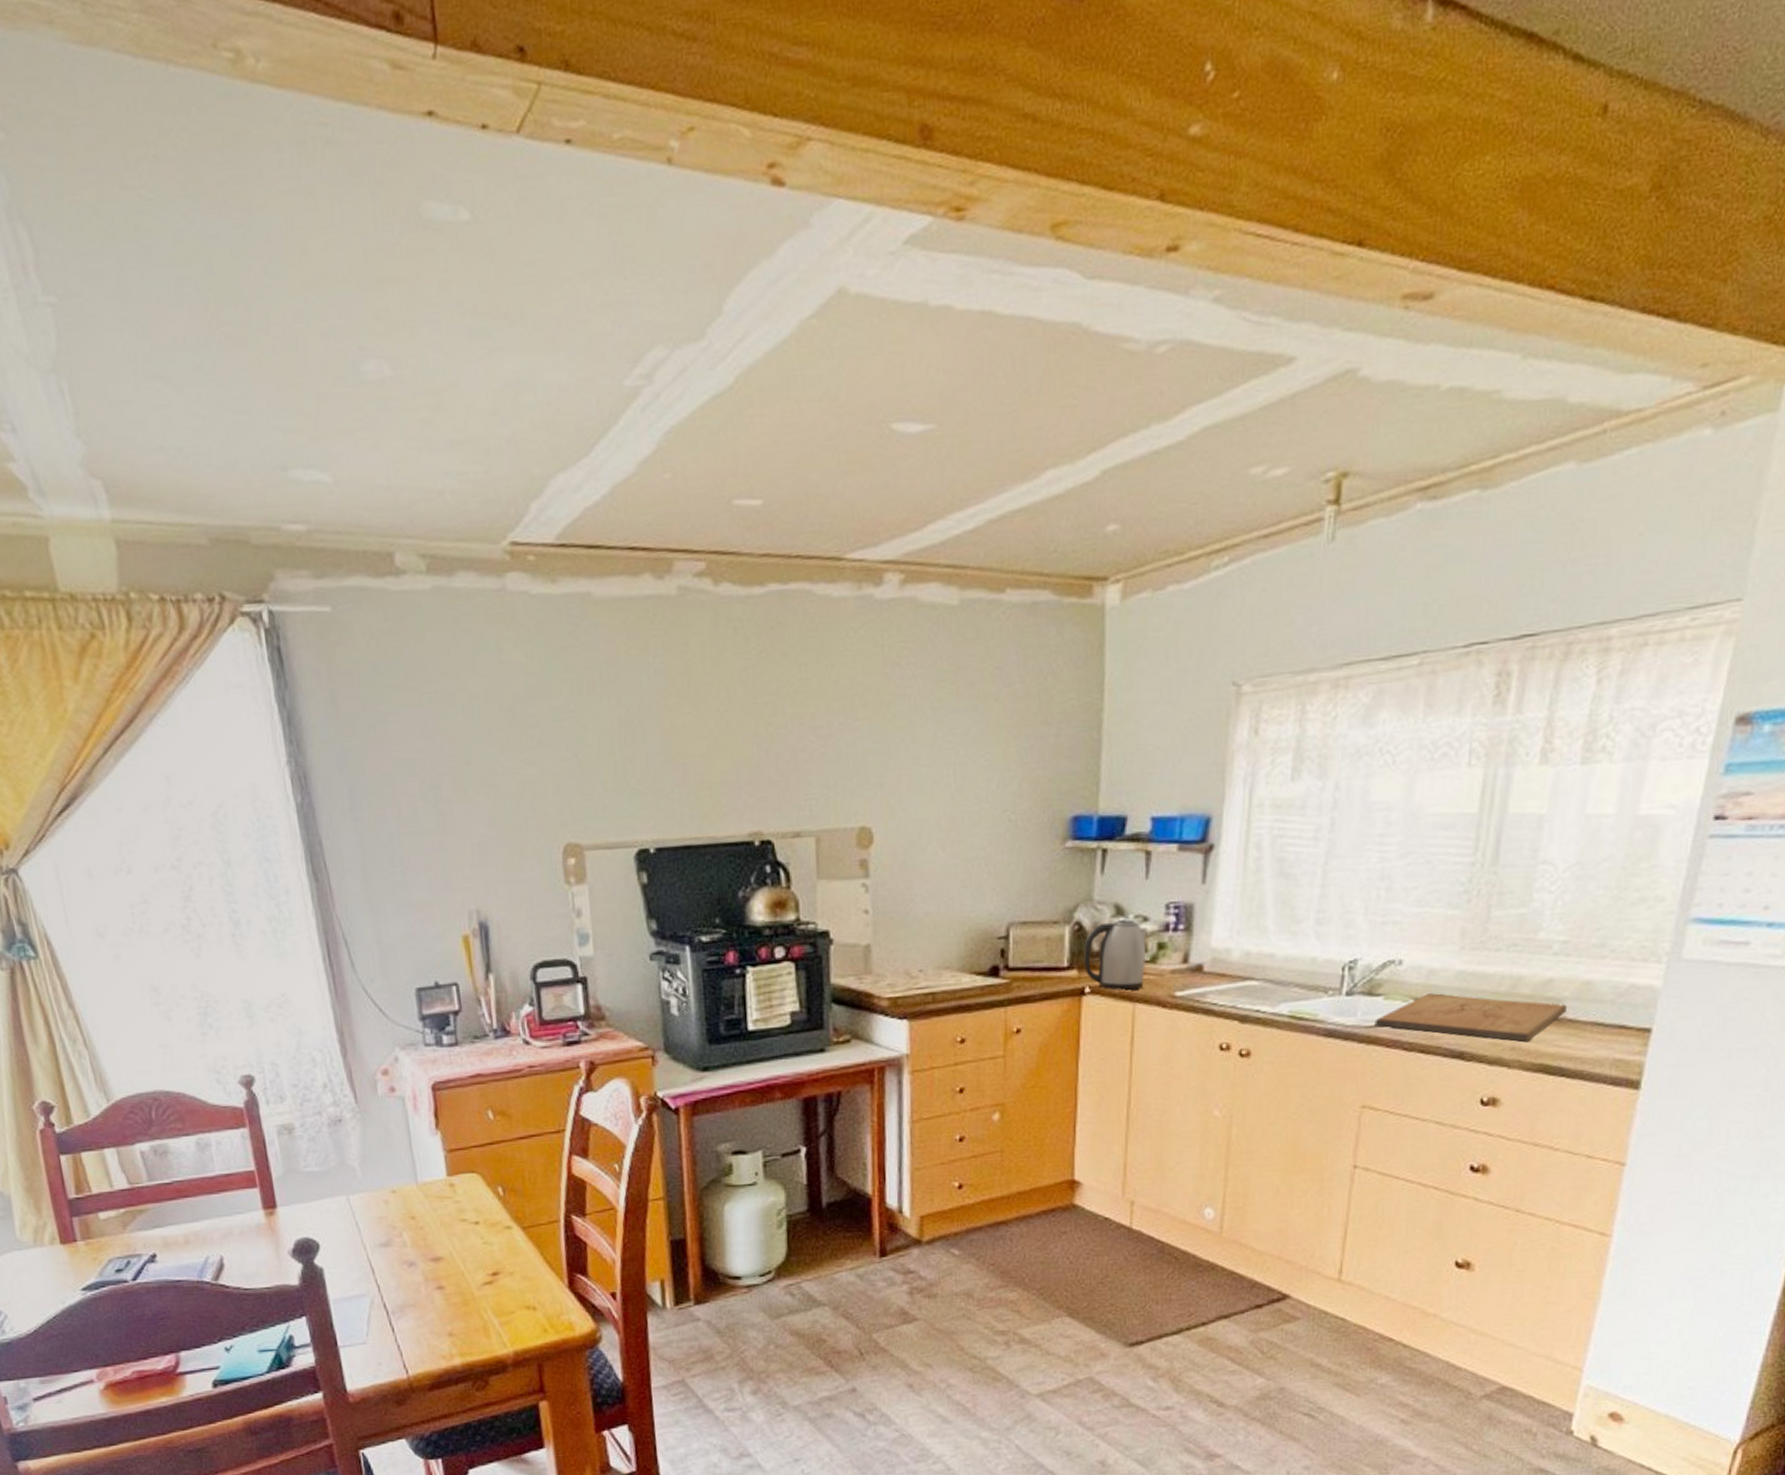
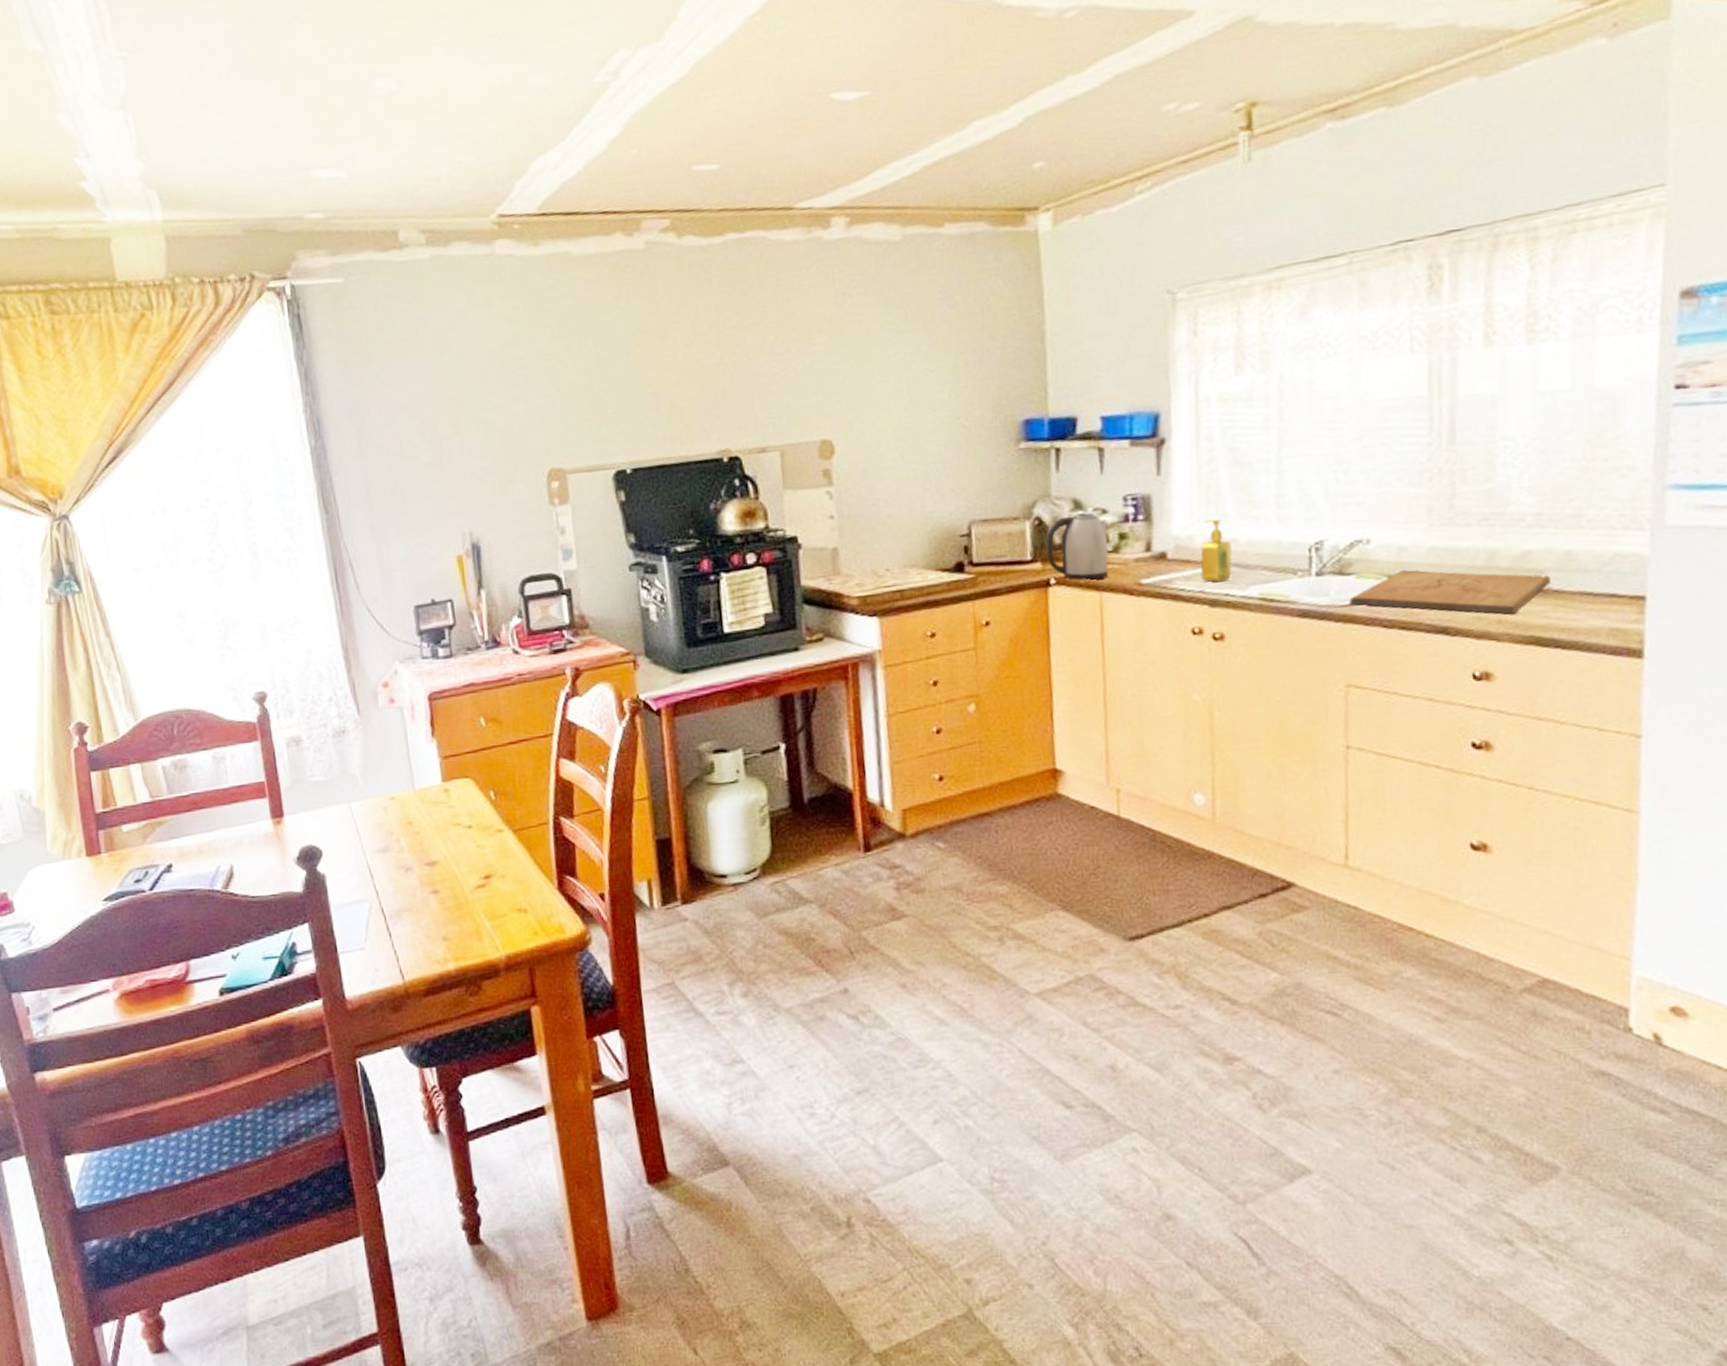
soap dispenser: none [1234,932,1268,998] -> present [1200,519,1232,583]

